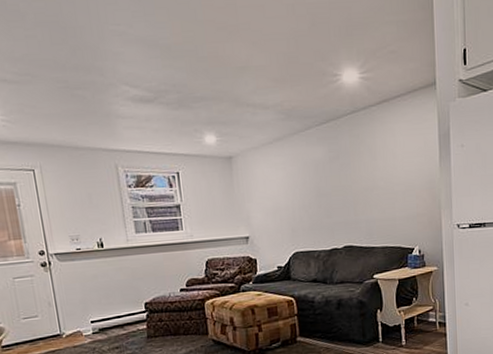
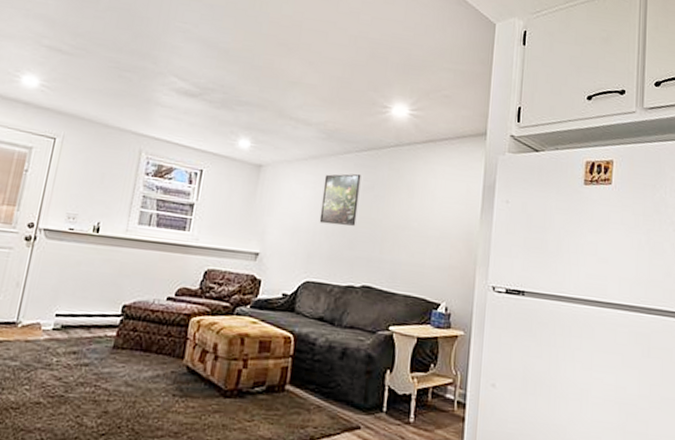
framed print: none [292,146,329,200] -> present [319,173,361,226]

